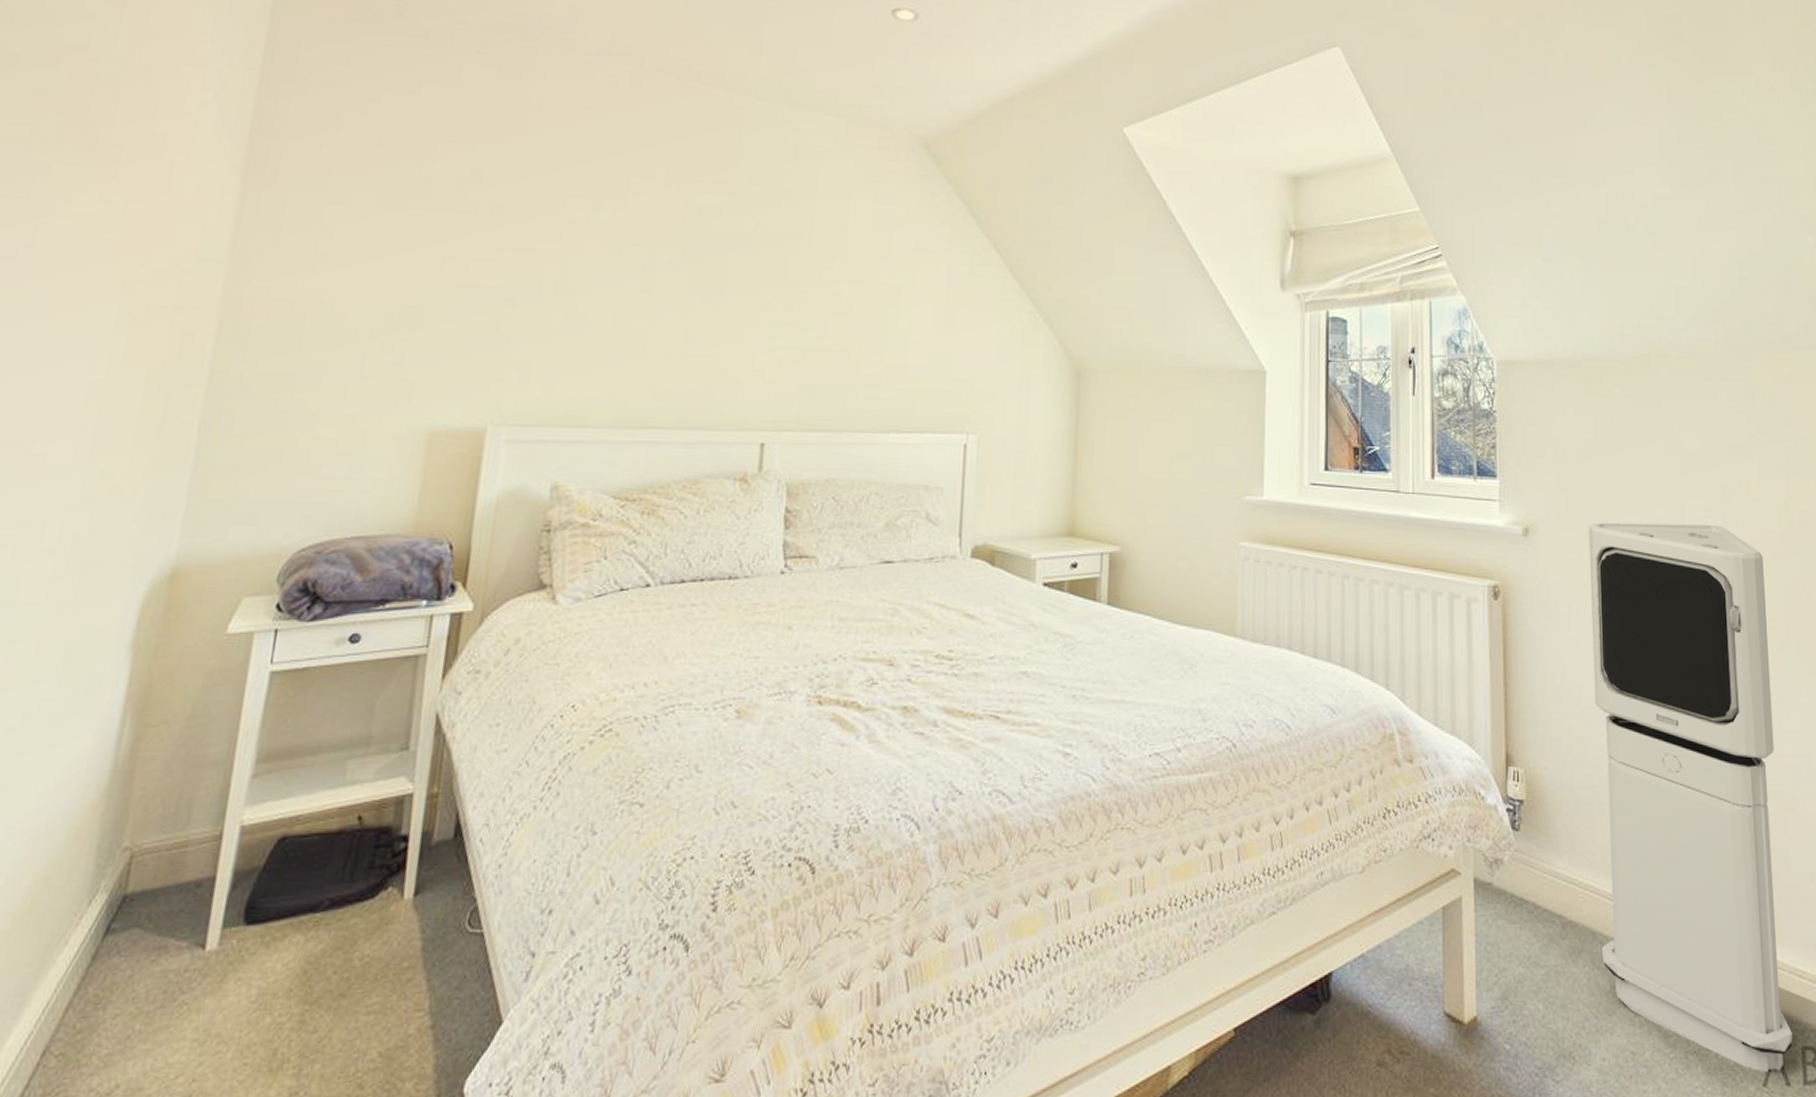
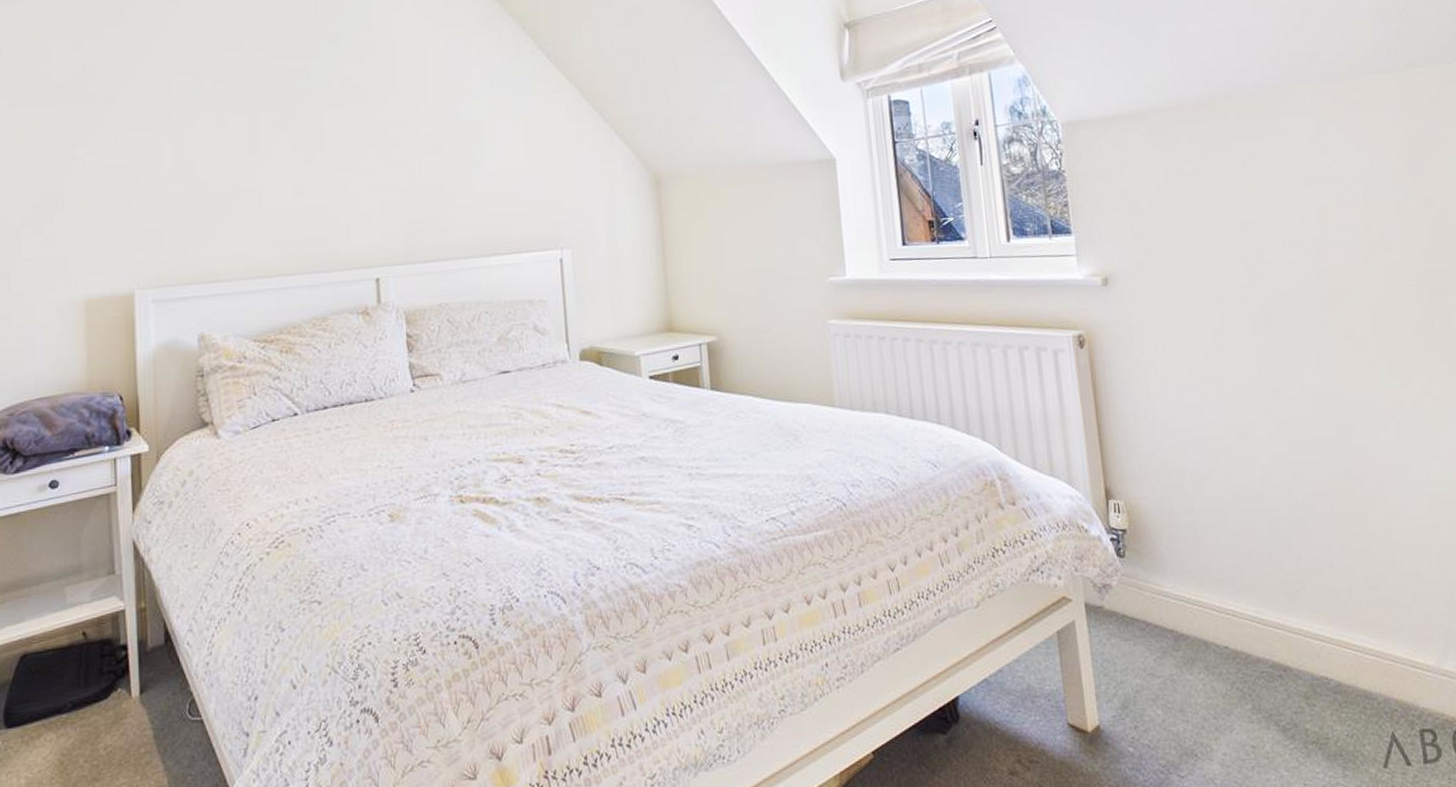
air purifier: present [1588,522,1793,1073] -> none [1167,255,1411,756]

